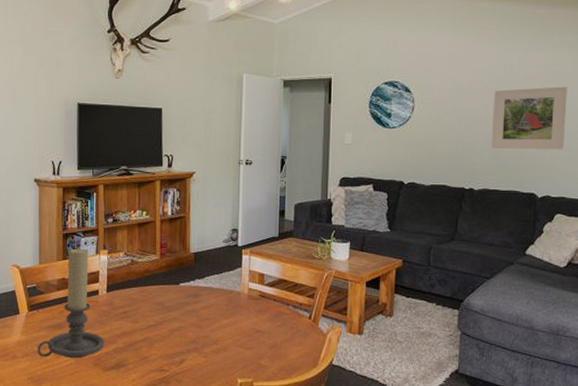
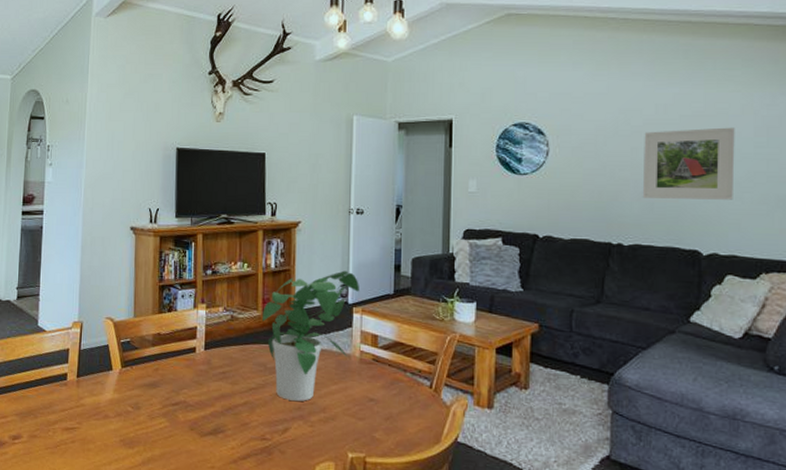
candle holder: present [37,248,105,358] -> none [130,301,202,421]
potted plant: none [160,216,248,335] -> present [262,270,359,401]

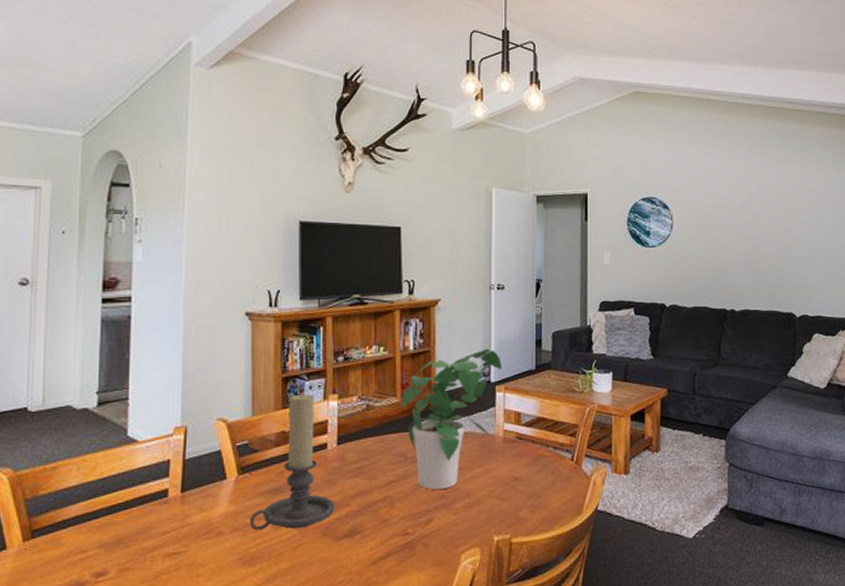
candle holder: none [130,301,202,421] -> present [249,394,335,531]
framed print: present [642,127,735,200] -> none [749,203,819,267]

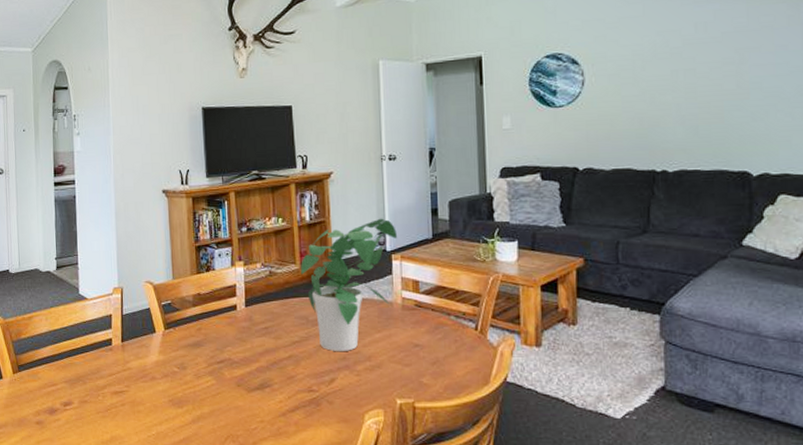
candle holder: present [249,394,335,531] -> none [176,261,247,379]

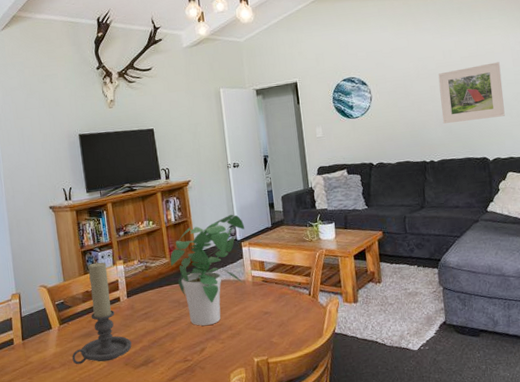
candle holder: none [176,261,247,379] -> present [72,262,132,365]
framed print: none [684,40,783,122] -> present [438,62,505,124]

